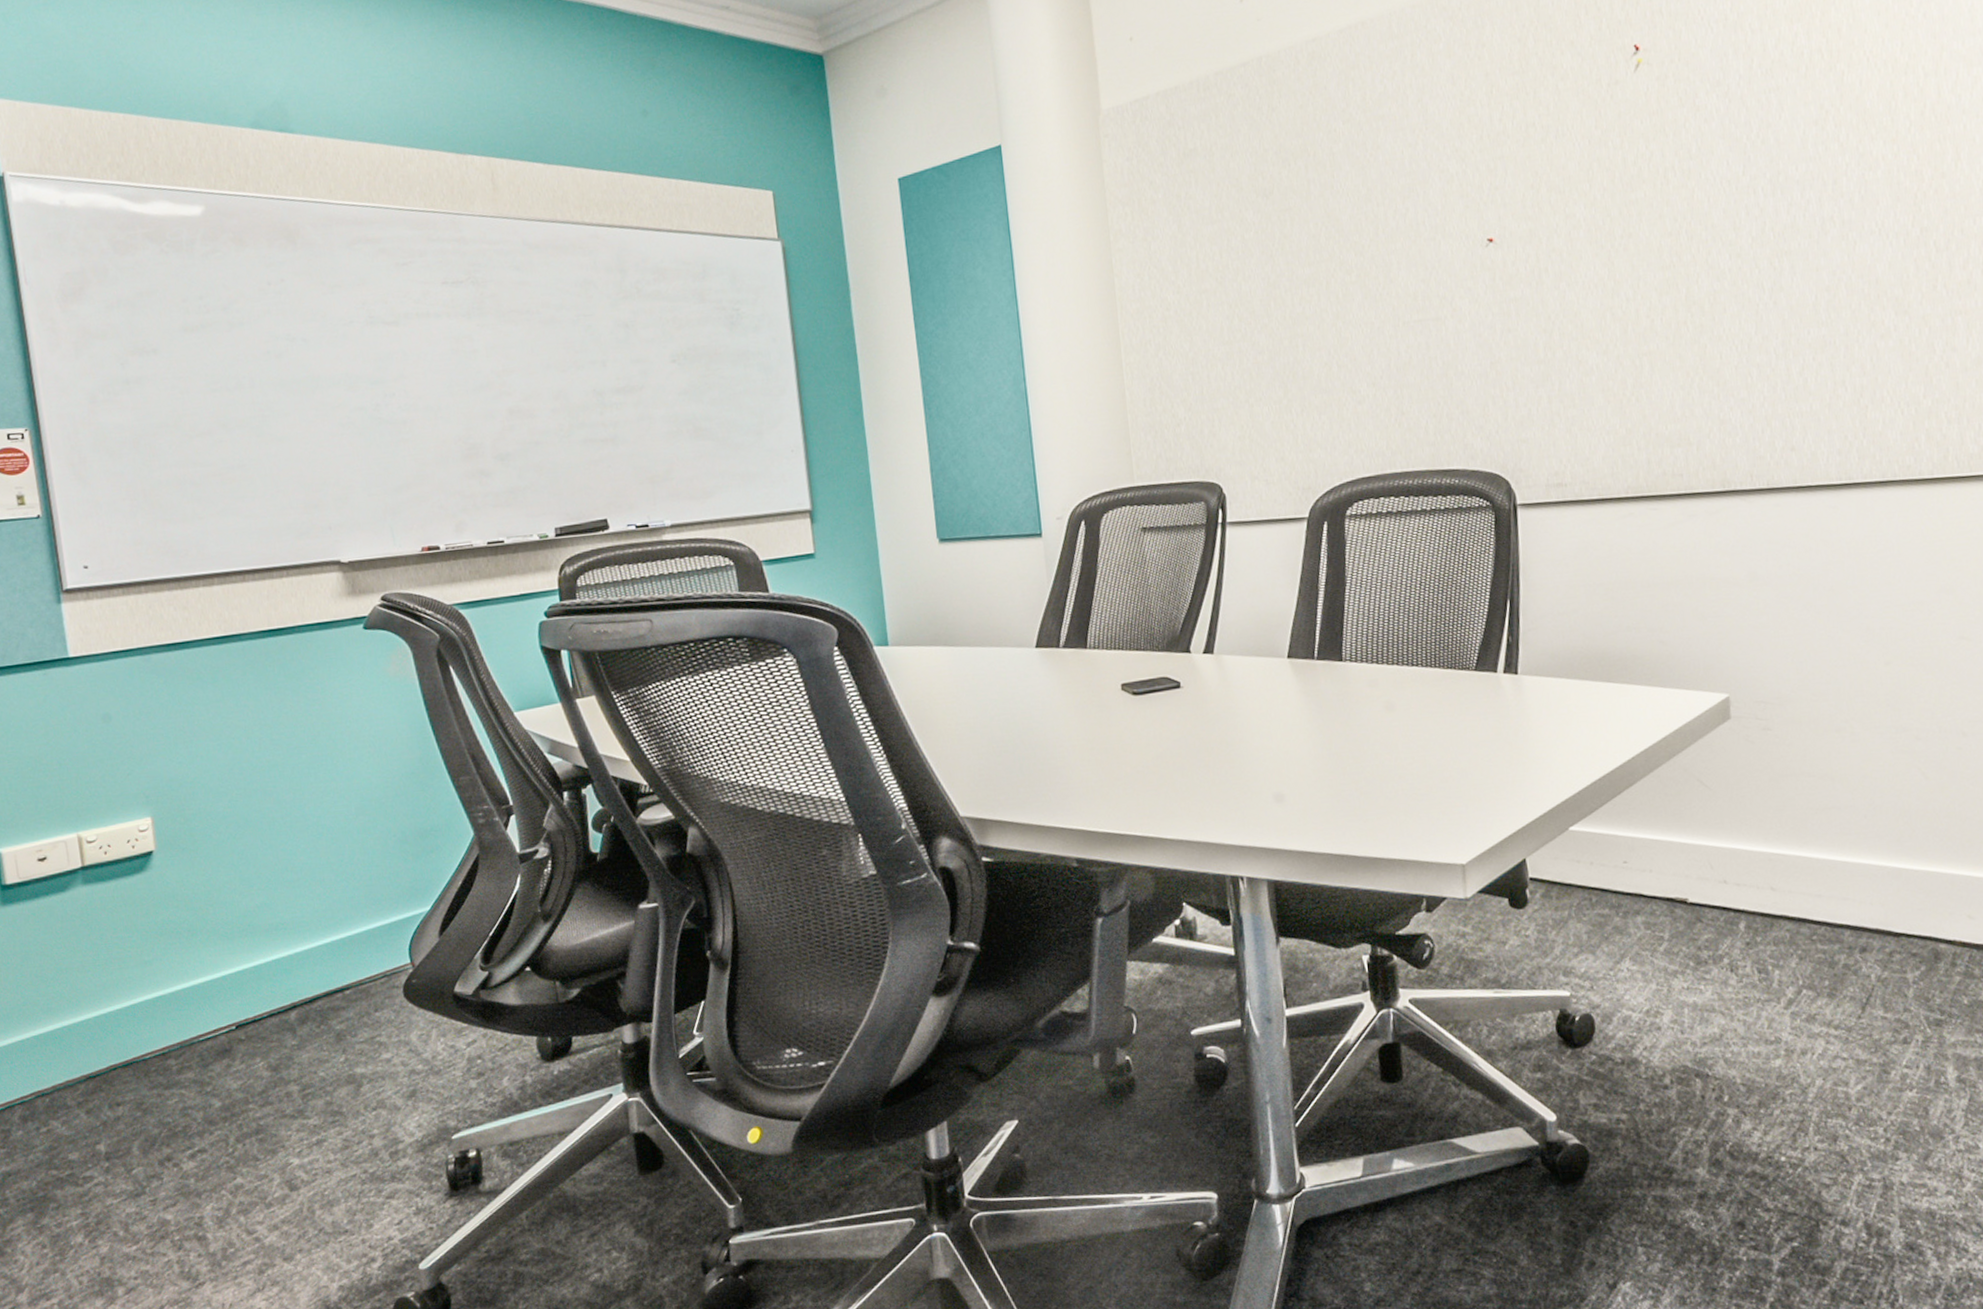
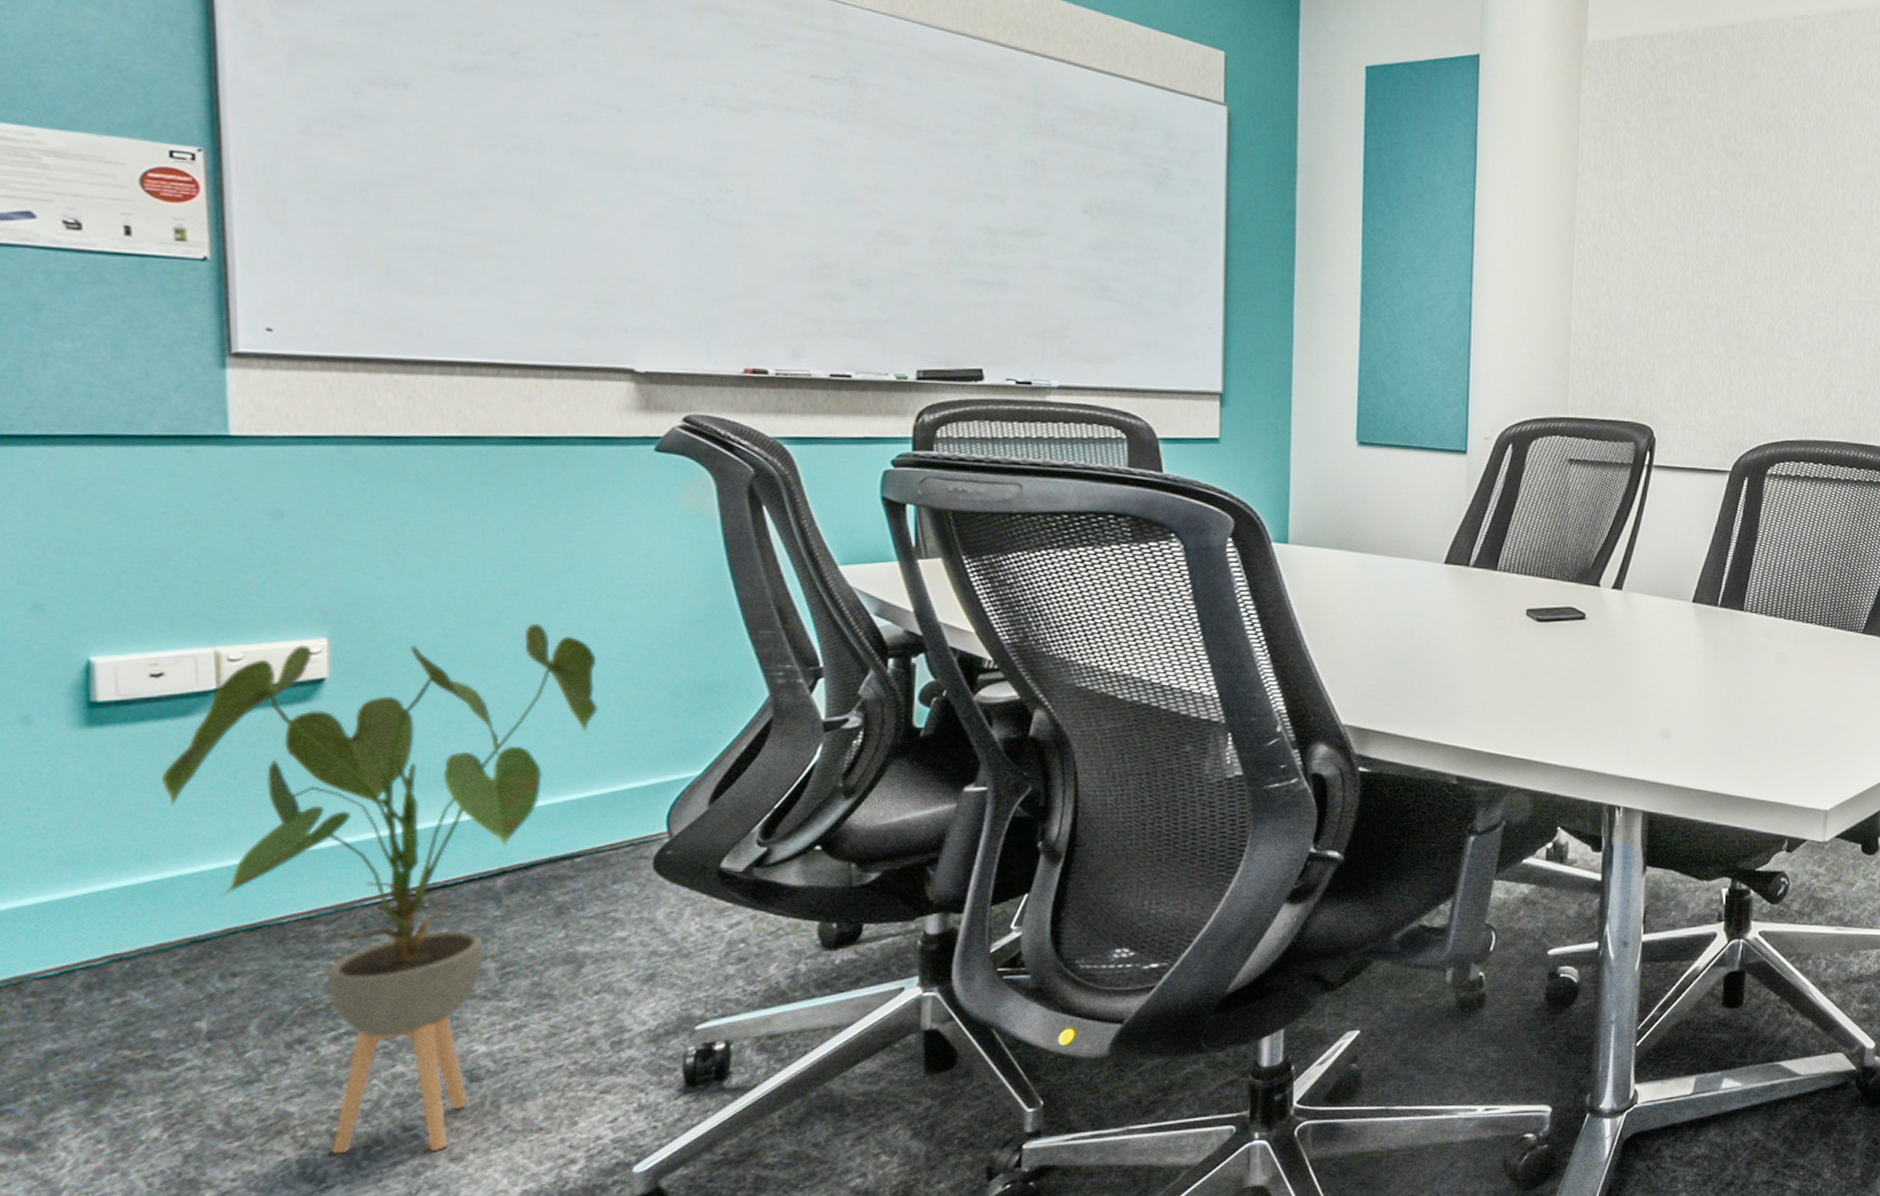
house plant: none [54,788,347,1256] -> present [162,623,598,1154]

